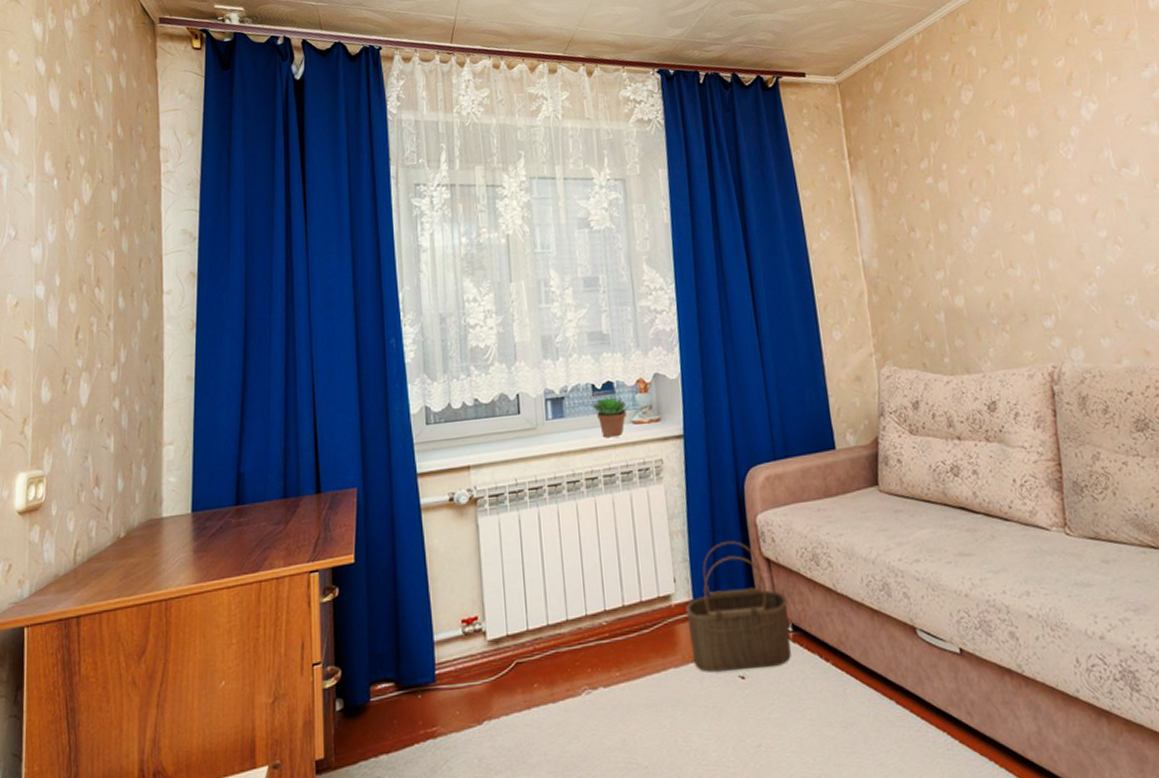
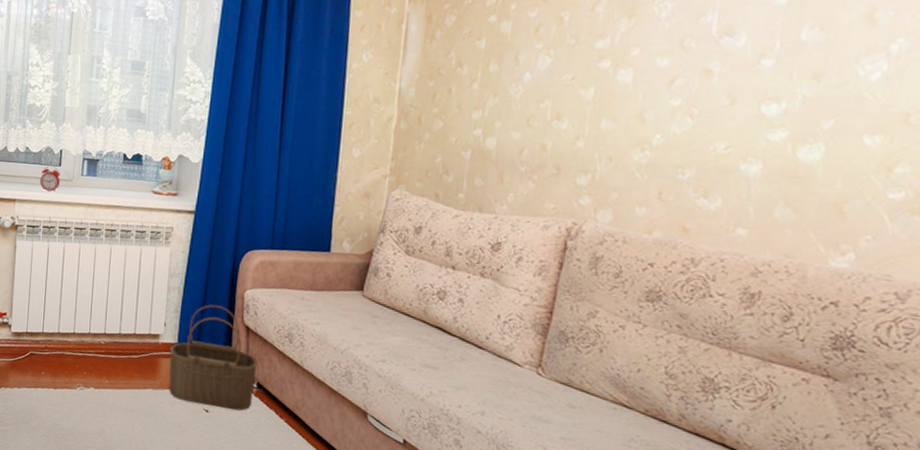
alarm clock: none [497,414,523,448] -> present [40,165,61,193]
succulent plant: present [590,397,628,438] -> none [120,167,152,202]

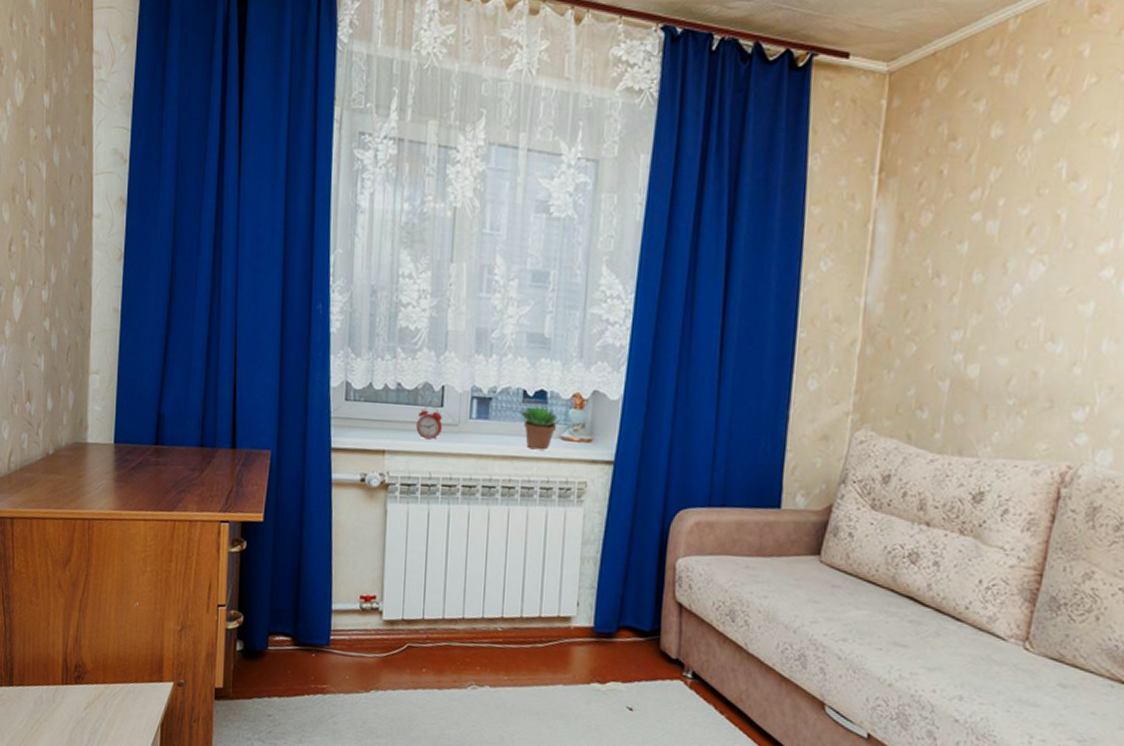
succulent plant: none [120,167,152,202] -> present [519,406,559,451]
wicker basket: present [168,304,258,411] -> none [583,577,693,707]

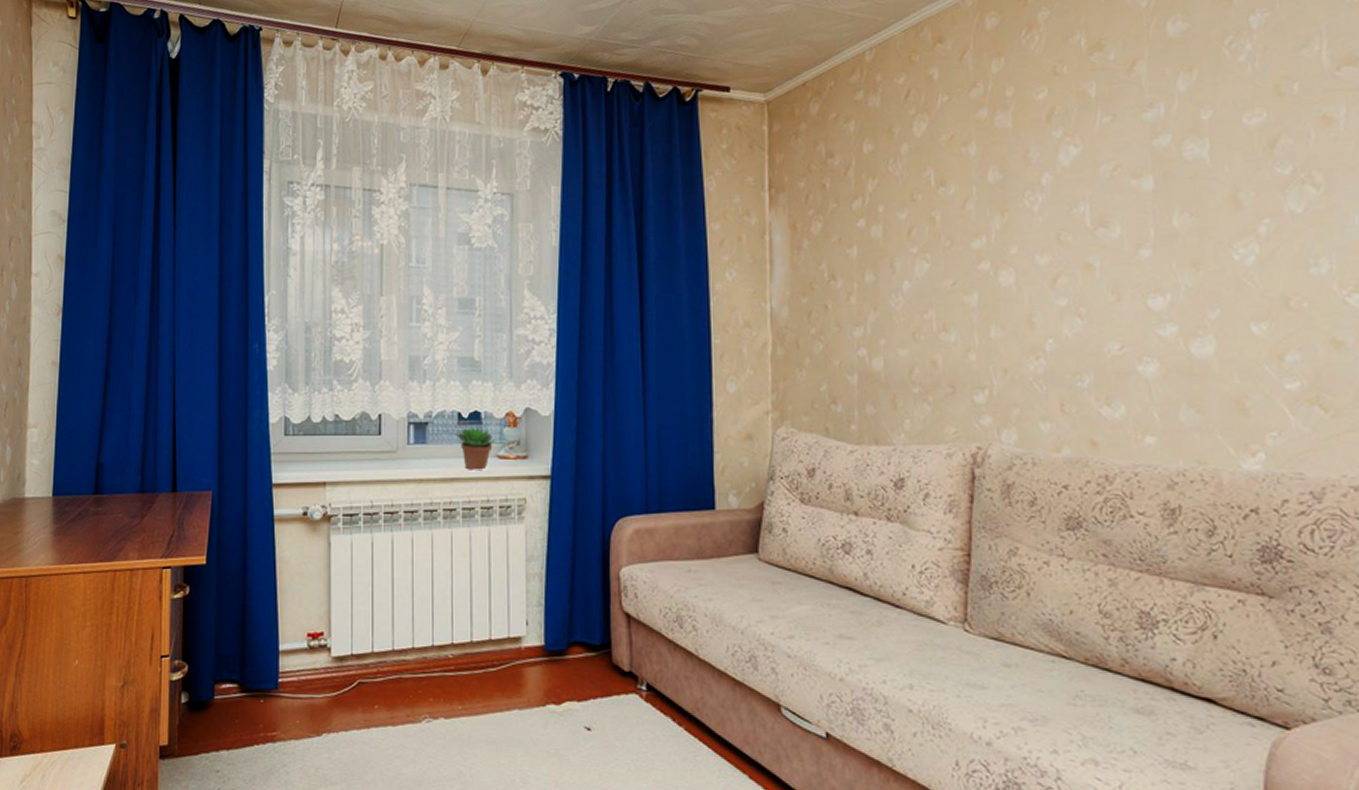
alarm clock: present [416,405,443,441] -> none [356,434,382,469]

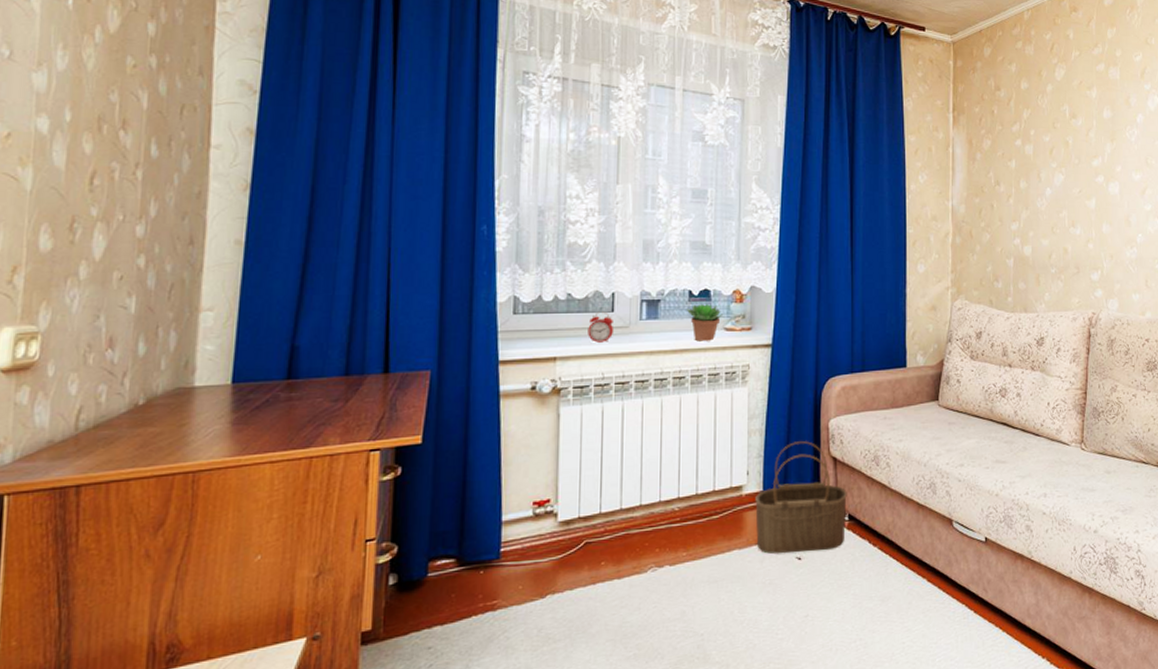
alarm clock: none [356,434,382,469] -> present [588,311,614,344]
wicker basket: none [536,591,645,723] -> present [755,441,847,554]

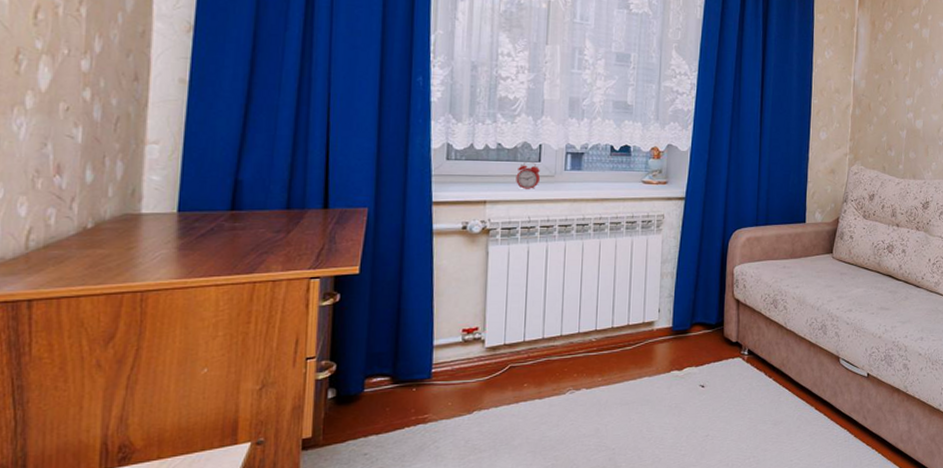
succulent plant: present [686,304,722,342] -> none [607,159,641,192]
wicker basket: present [755,441,847,554] -> none [665,284,748,382]

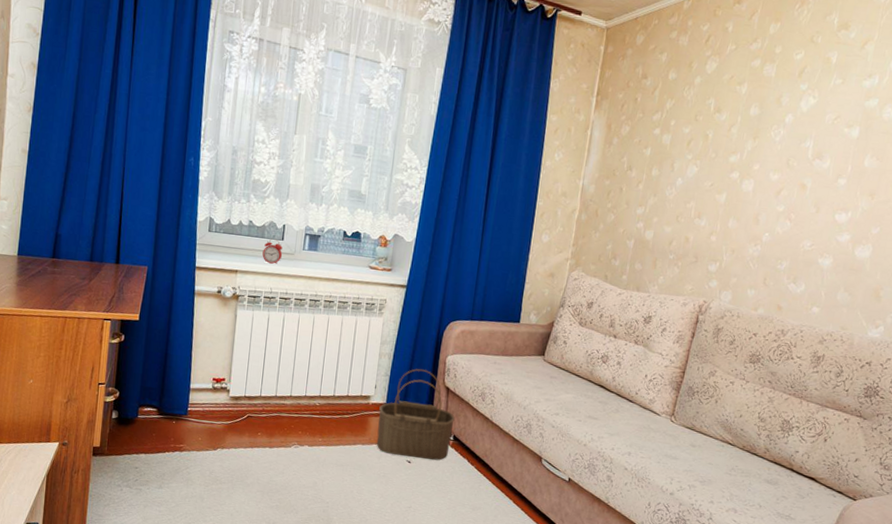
wicker basket: none [665,284,748,382] -> present [376,369,455,460]

